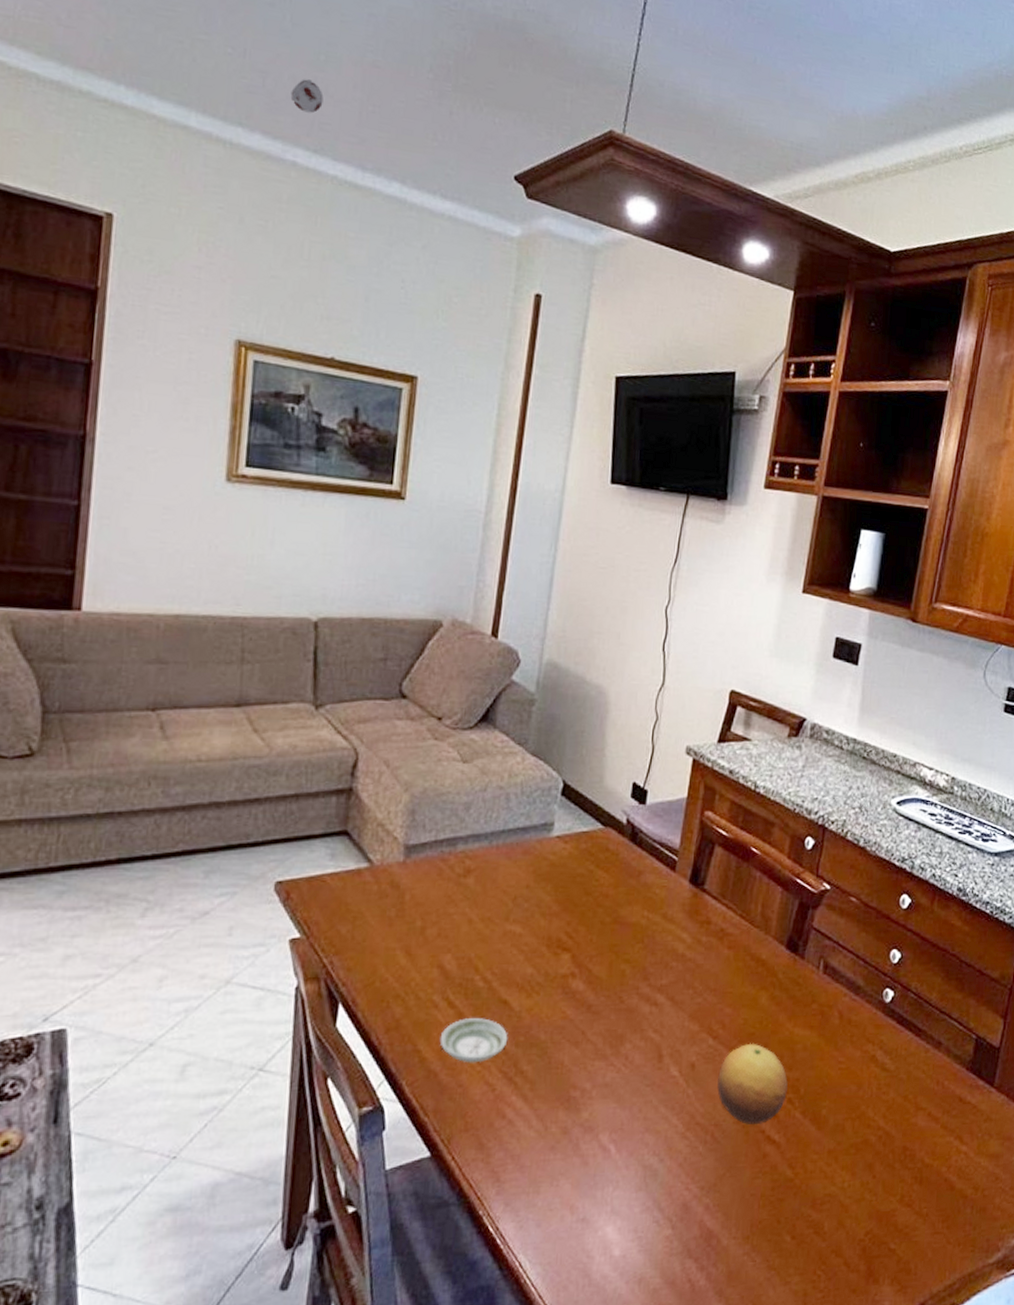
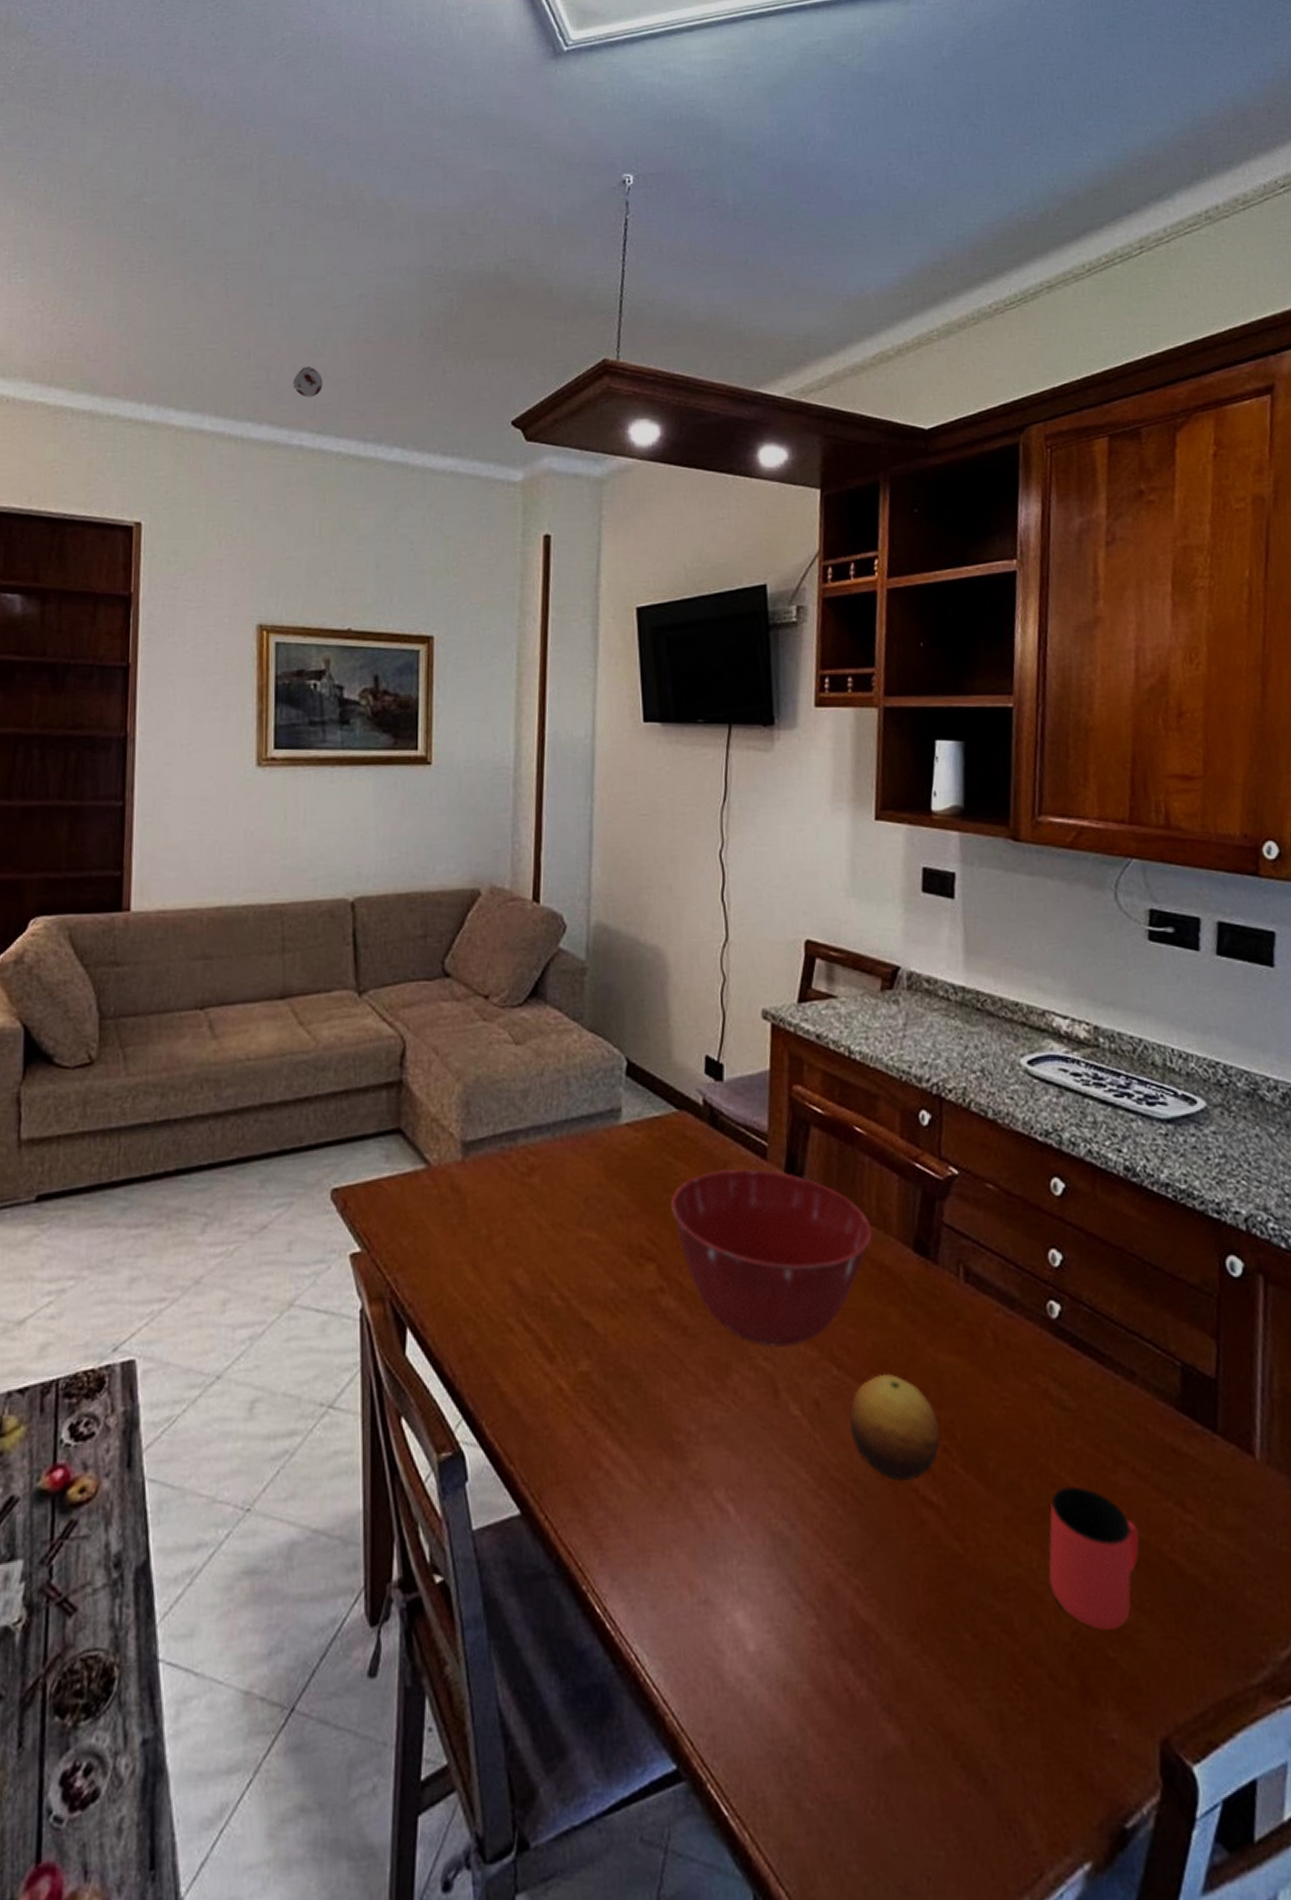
saucer: present [439,1018,508,1063] -> none [518,1344,595,1400]
mixing bowl: none [588,877,755,1022] -> present [670,1168,873,1347]
cup: none [855,1127,926,1229] -> present [1048,1486,1140,1630]

